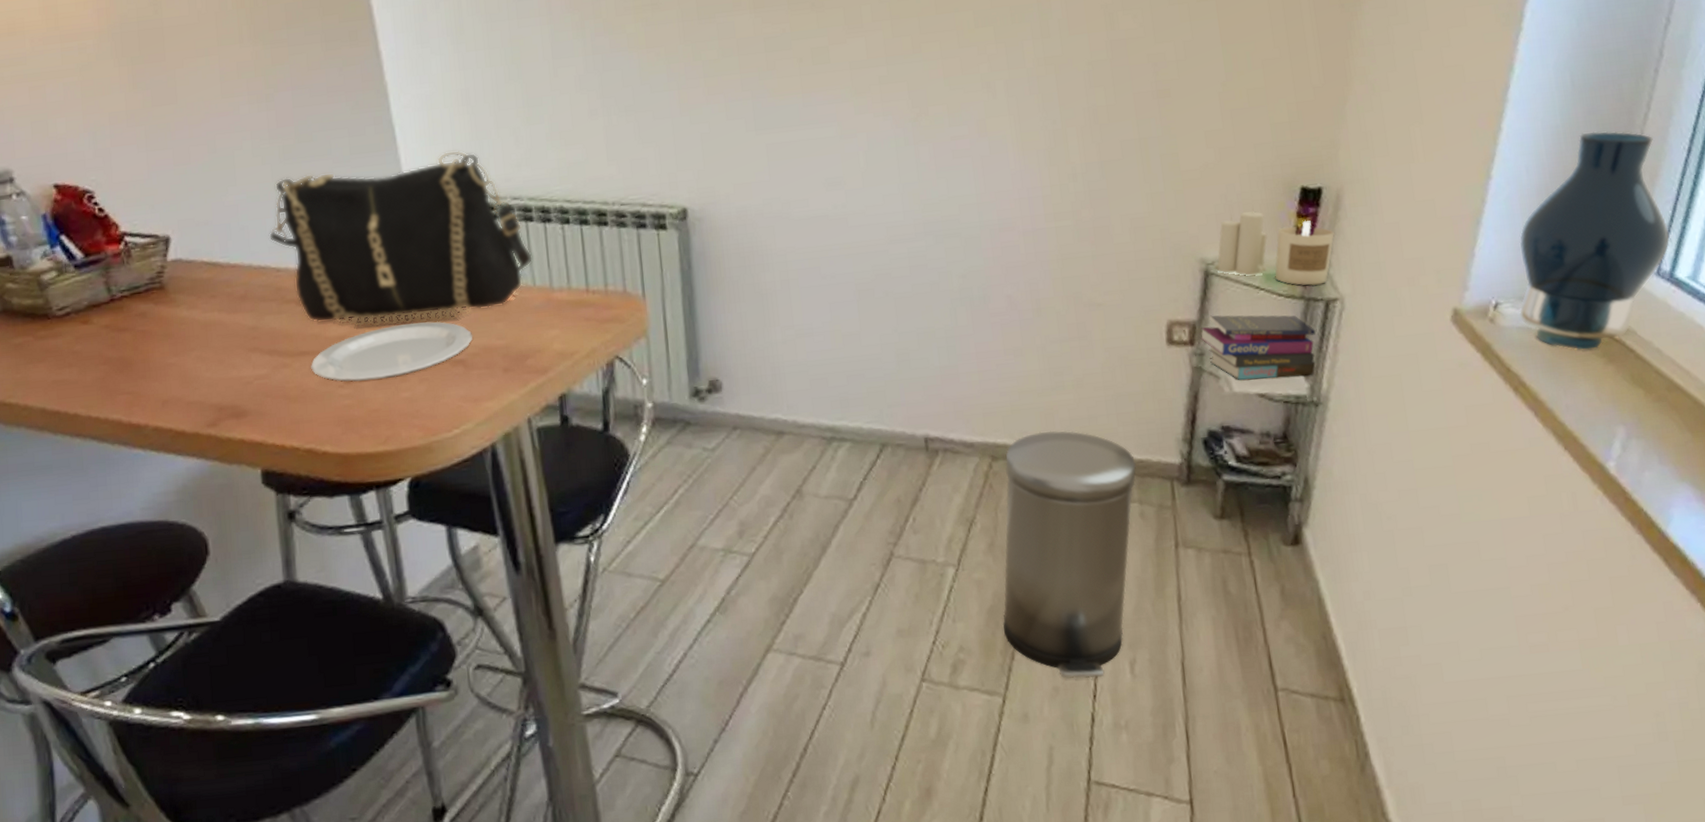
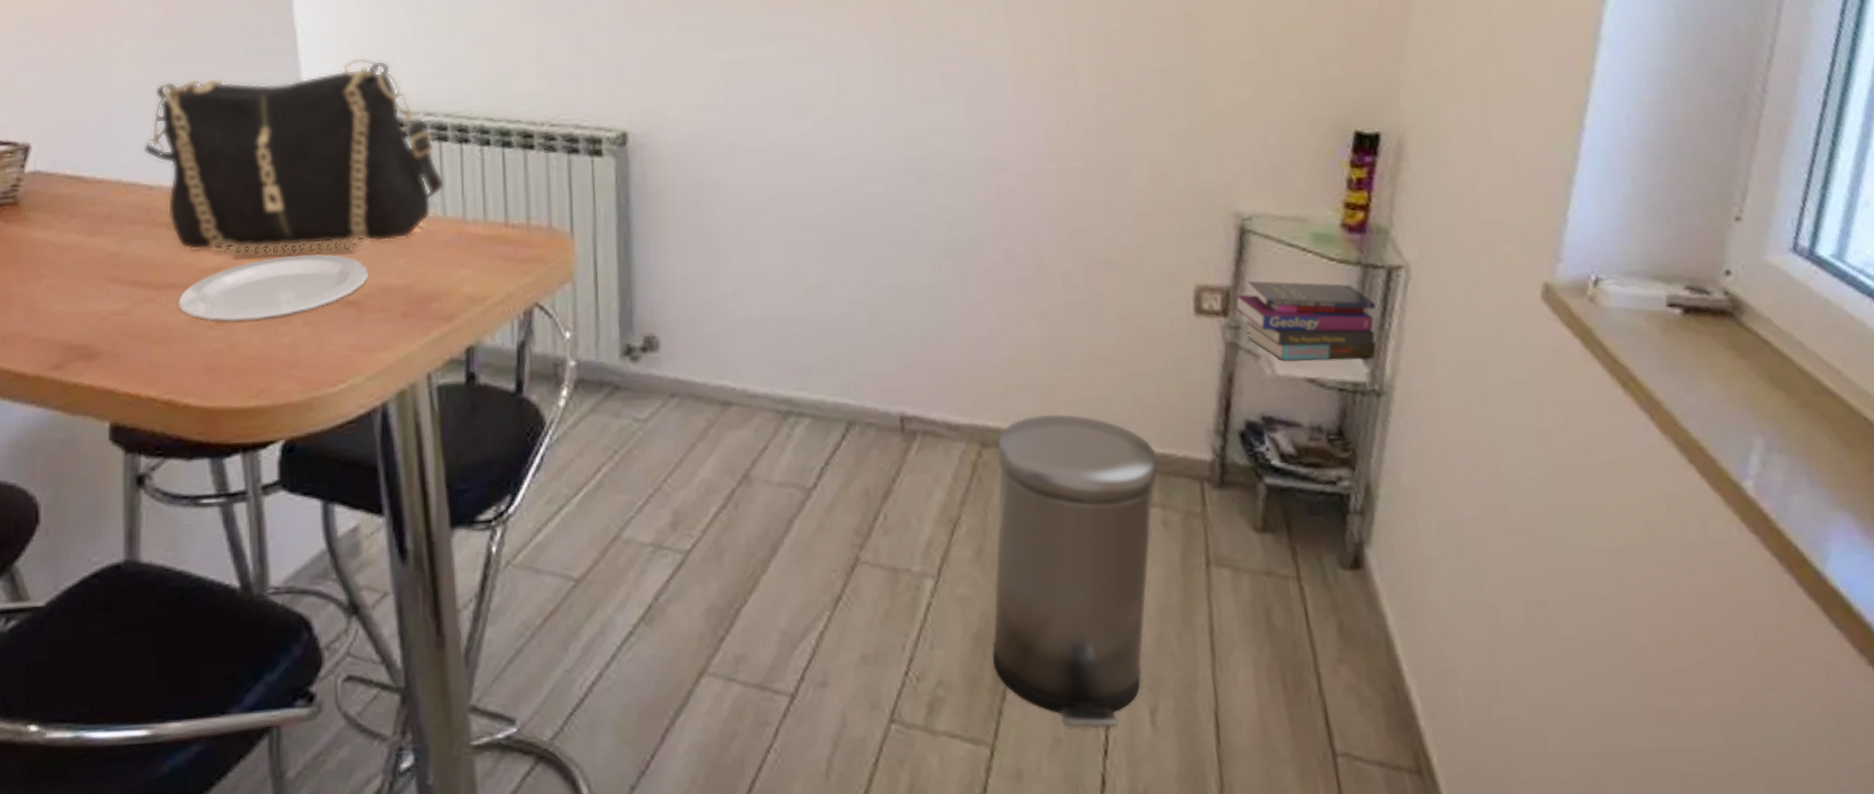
candle: present [1214,207,1268,276] -> none [1251,153,1317,235]
candle: present [1274,220,1335,286] -> none [1324,171,1396,250]
vase: present [1519,131,1670,350] -> none [1621,78,1807,339]

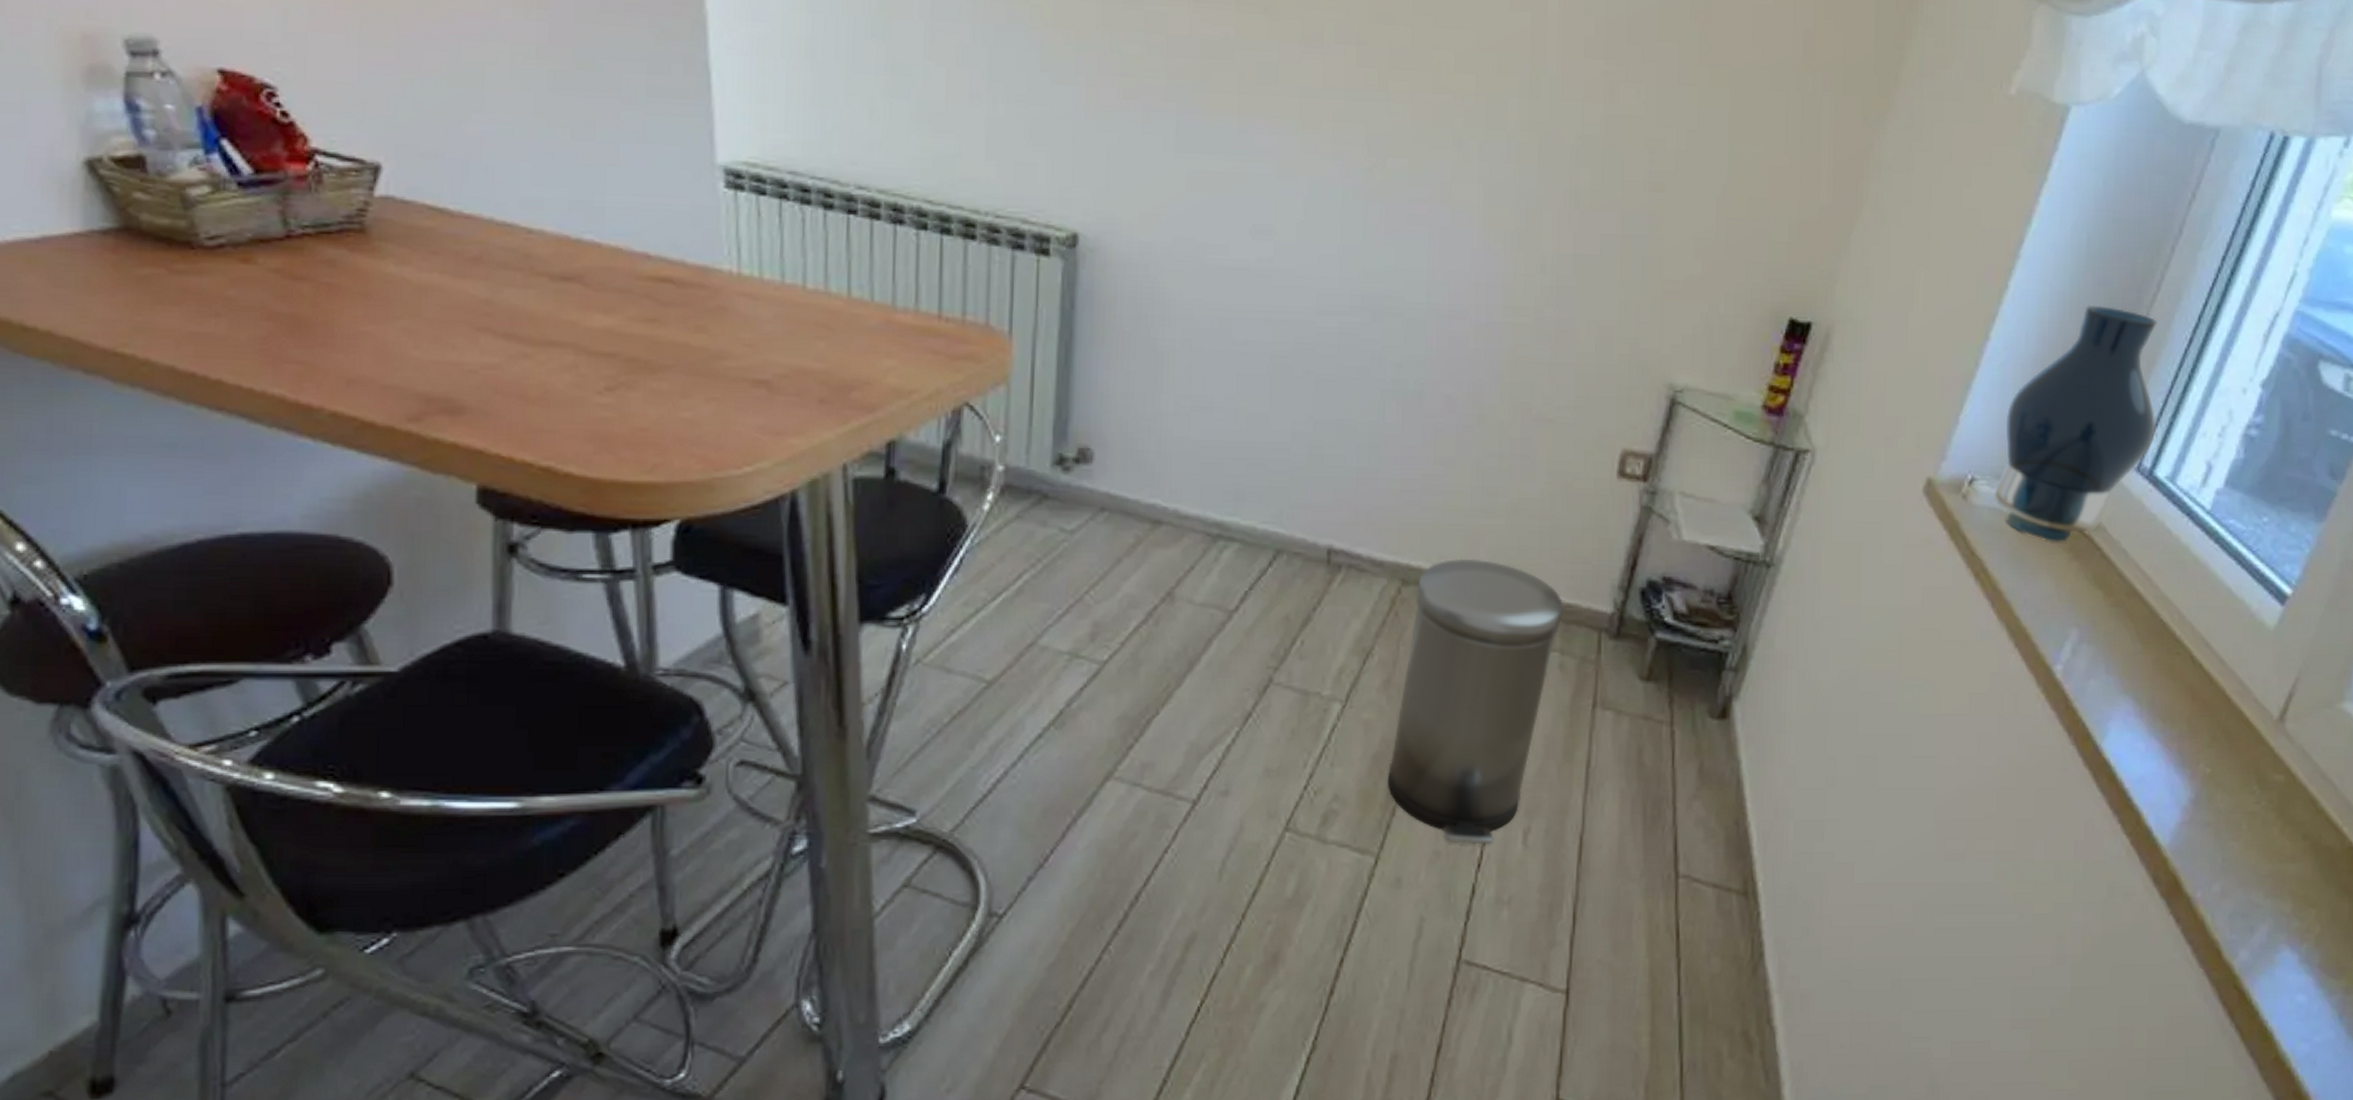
handbag: present [143,56,445,258] -> none [522,112,875,328]
plate: present [178,253,370,323] -> none [561,322,784,392]
books: present [1235,280,1377,362] -> none [1655,450,1781,533]
vase: none [1621,78,1807,339] -> present [1994,304,2157,542]

